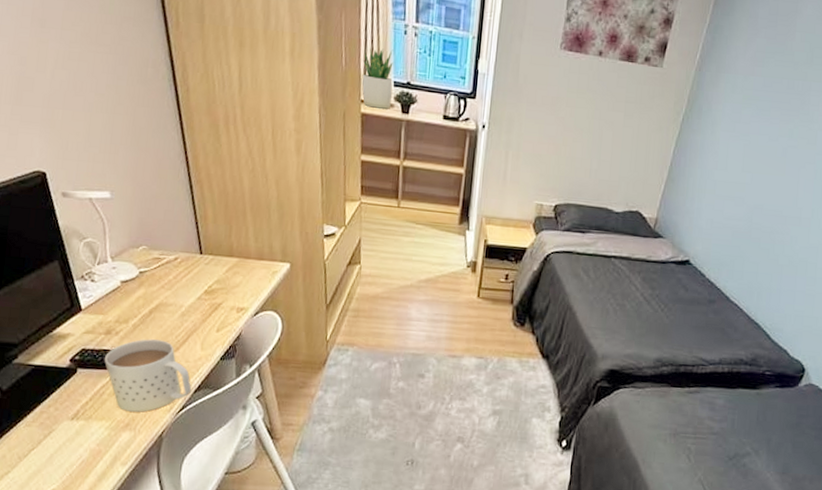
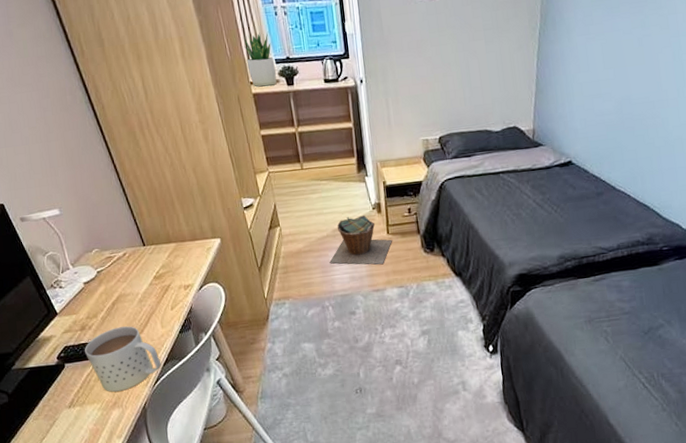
laundry basket: none [407,270,482,330] -> present [330,215,393,265]

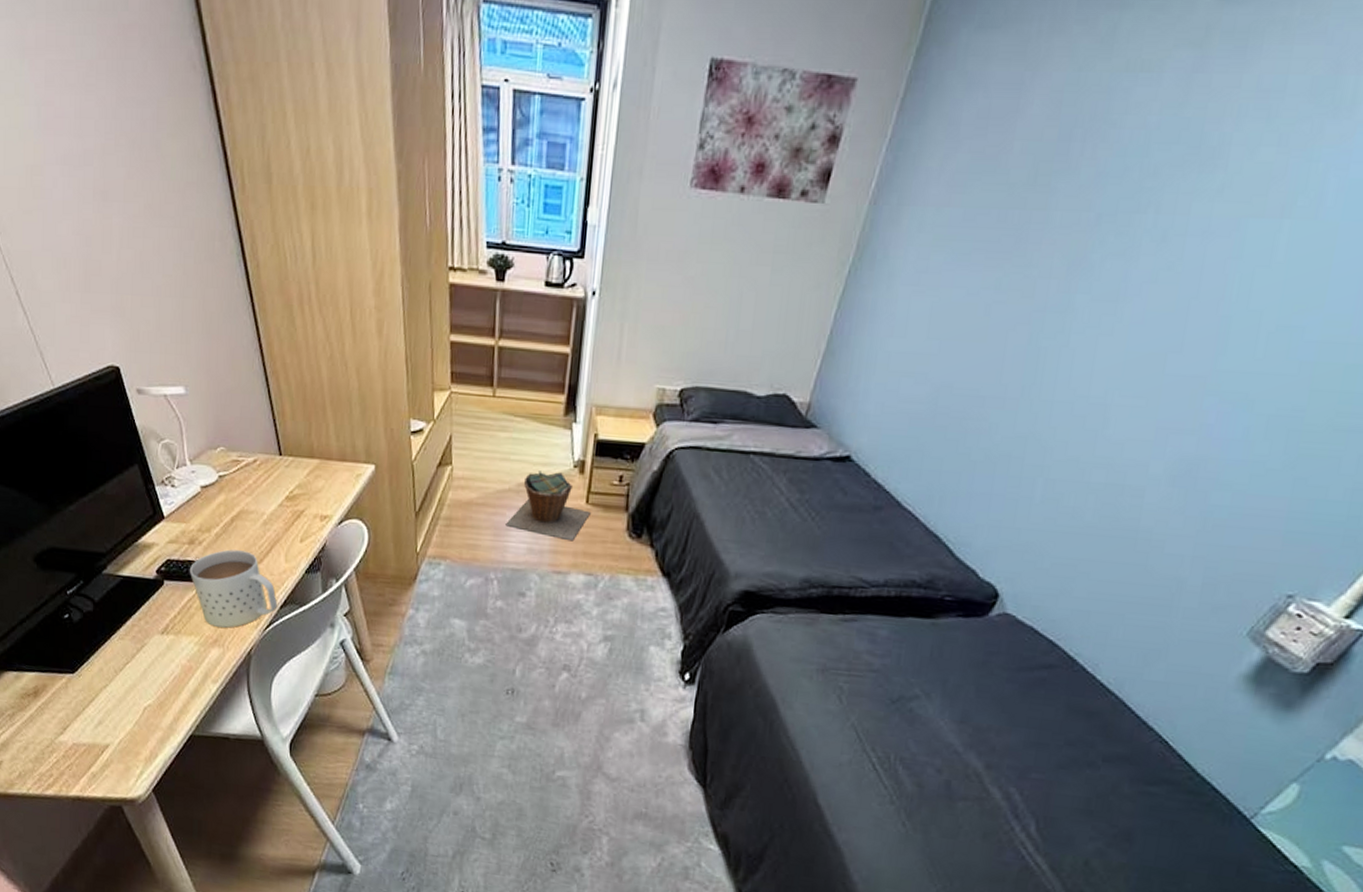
planter: present [244,31,277,87] -> none [449,201,485,277]

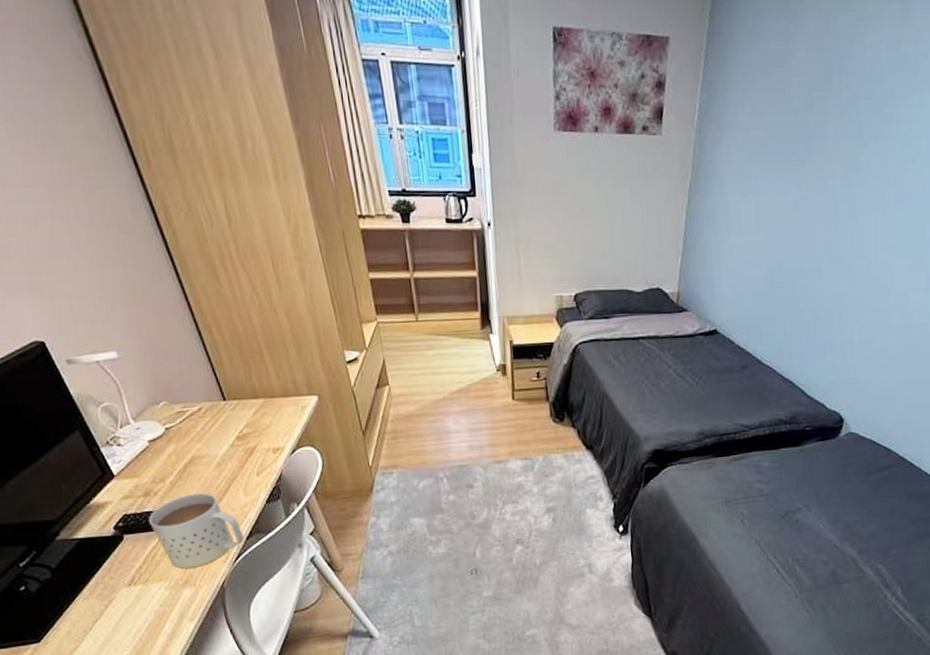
laundry basket: present [505,471,592,542] -> none [446,377,519,434]

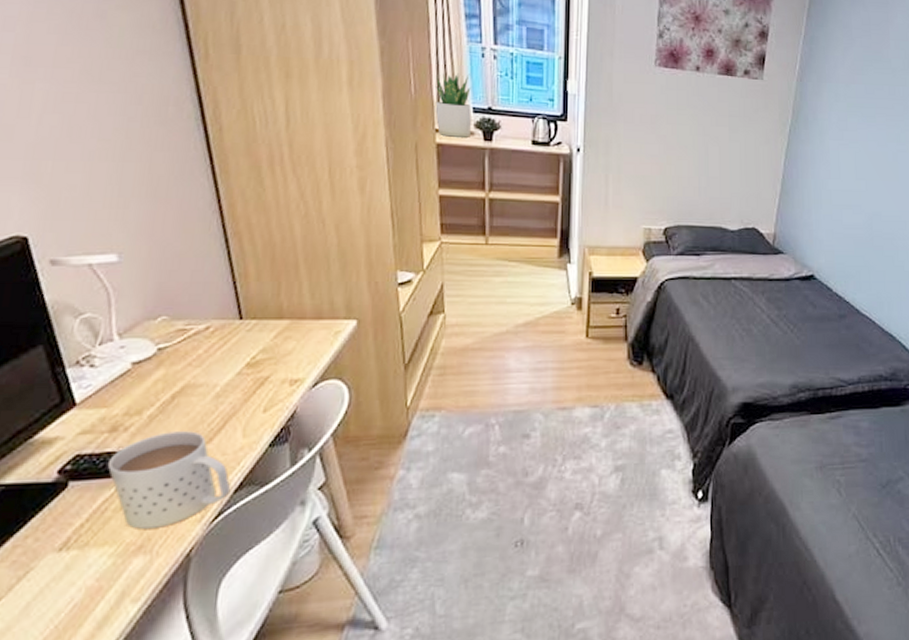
planter: none [352,156,390,222] -> present [435,73,472,137]

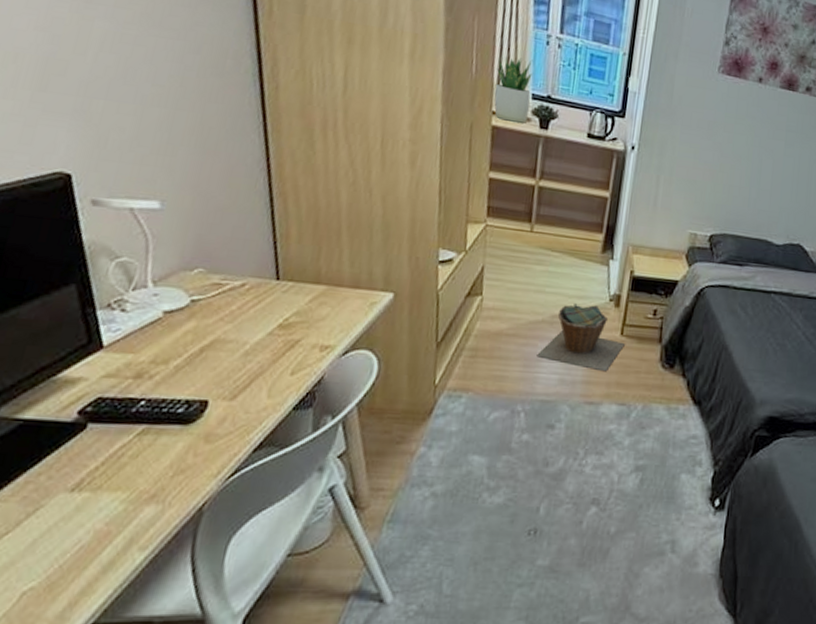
mug: present [107,431,231,529] -> none [128,384,251,479]
laundry basket: none [505,311,592,376] -> present [537,303,626,372]

